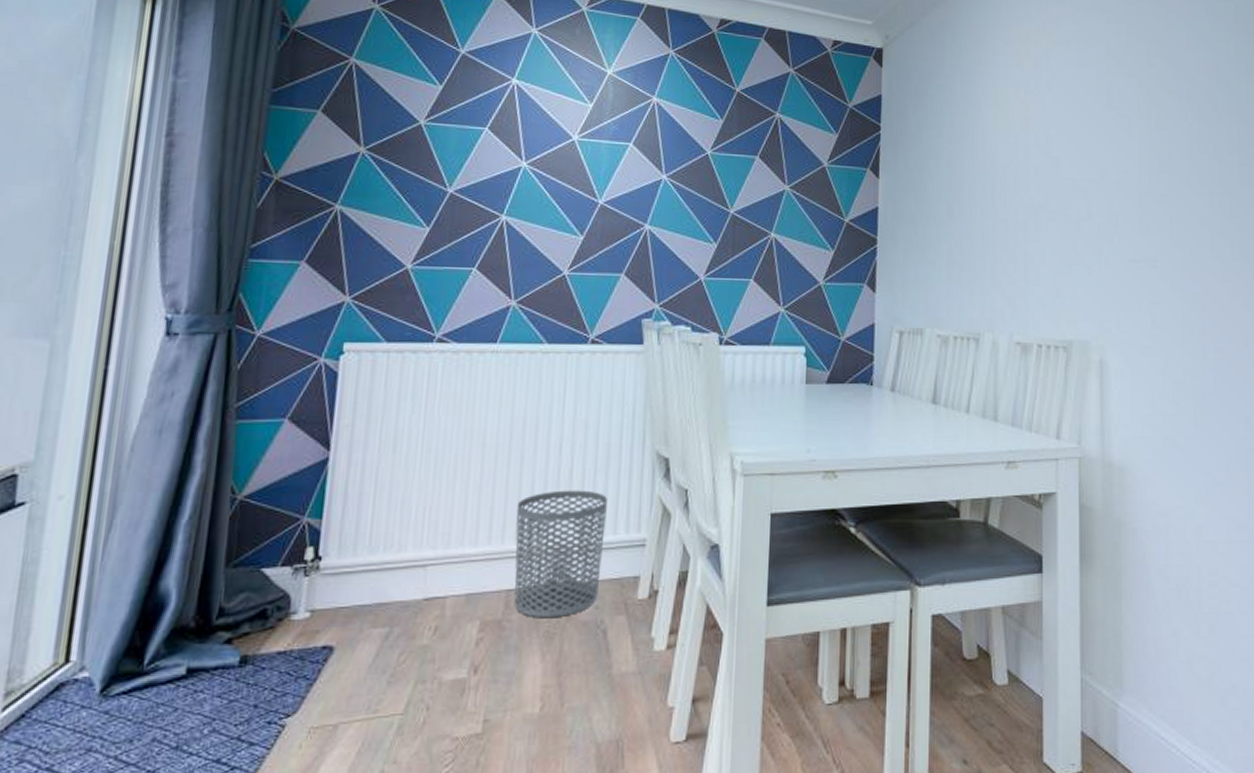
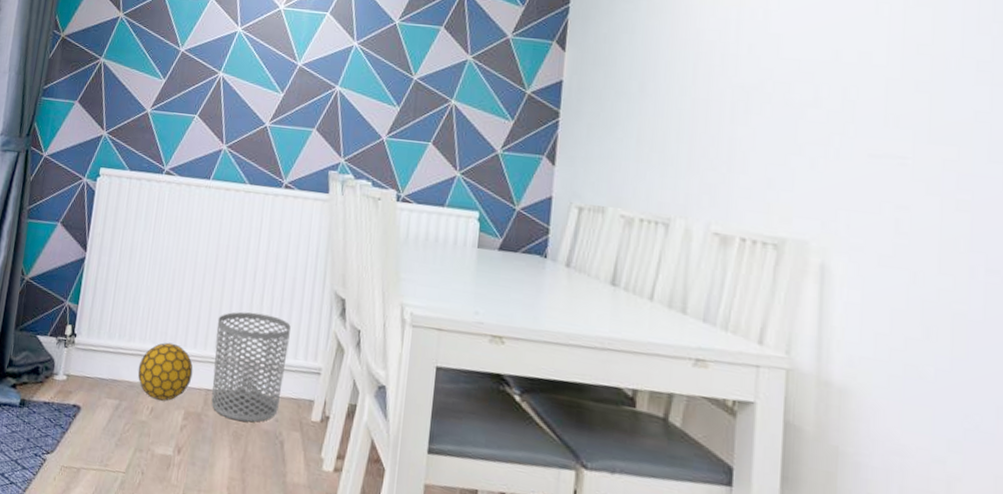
decorative ball: none [413,544,489,615] -> present [137,342,193,401]

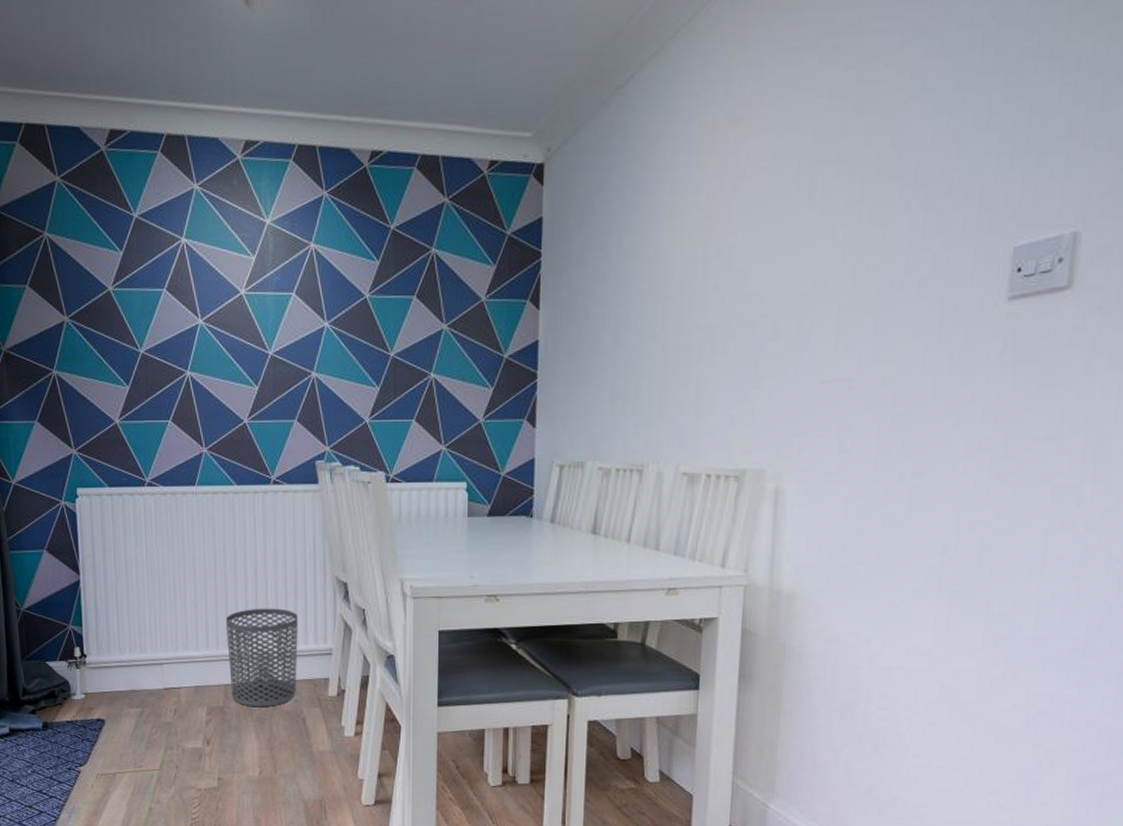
decorative ball: present [137,342,193,401] -> none [154,648,210,702]

